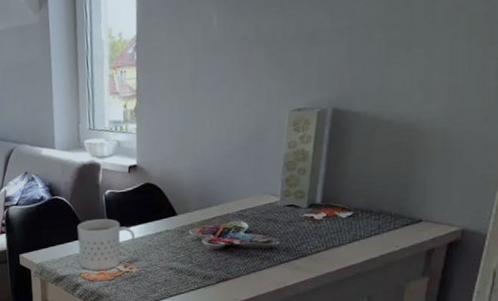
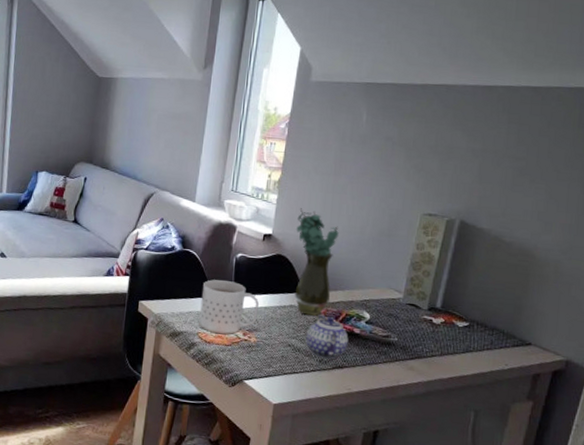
vase: none [160,131,206,237] -> present [294,208,339,316]
teapot: none [186,232,230,276] -> present [305,314,349,360]

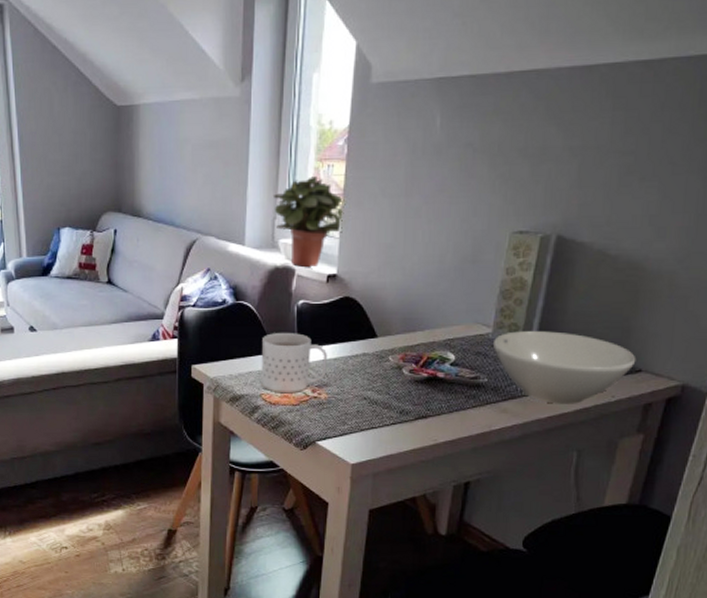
potted plant: none [222,151,284,227] -> present [274,176,346,268]
vase: present [294,208,339,316] -> none [365,240,414,362]
teapot: present [305,314,349,360] -> none [383,360,432,410]
bowl: none [403,299,527,369] -> present [492,331,637,406]

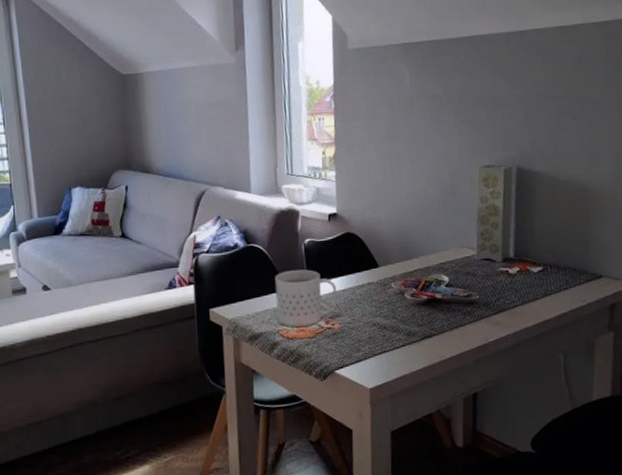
potted plant: present [274,176,346,268] -> none [273,128,338,209]
bowl: present [492,331,637,406] -> none [478,248,597,313]

